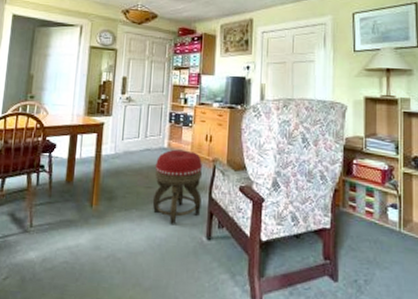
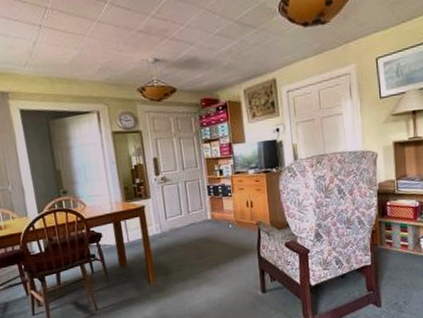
footstool: present [152,149,203,225] -> none [202,218,253,287]

